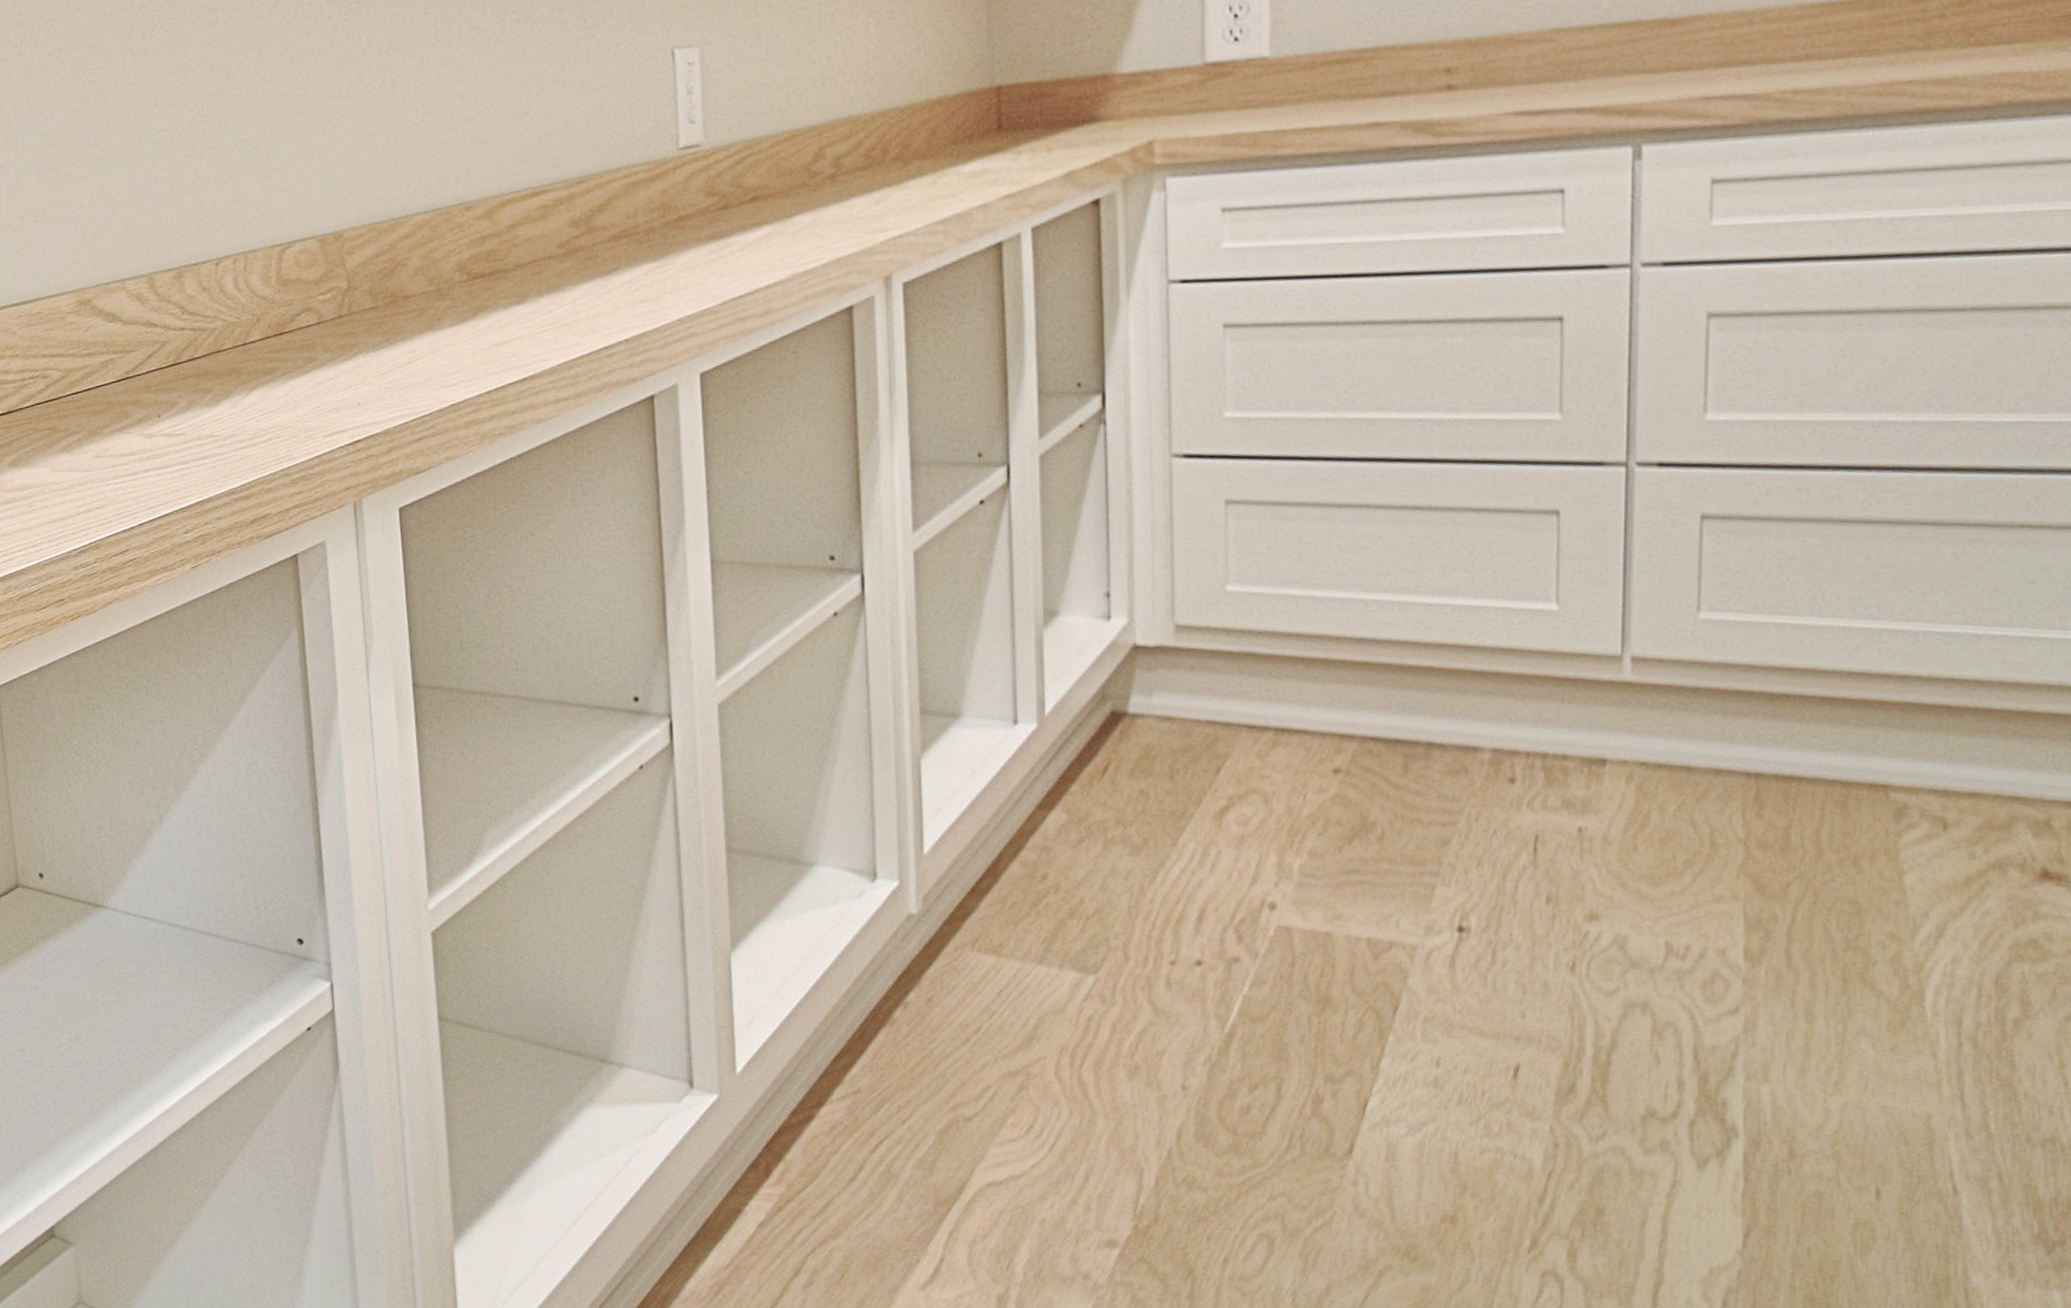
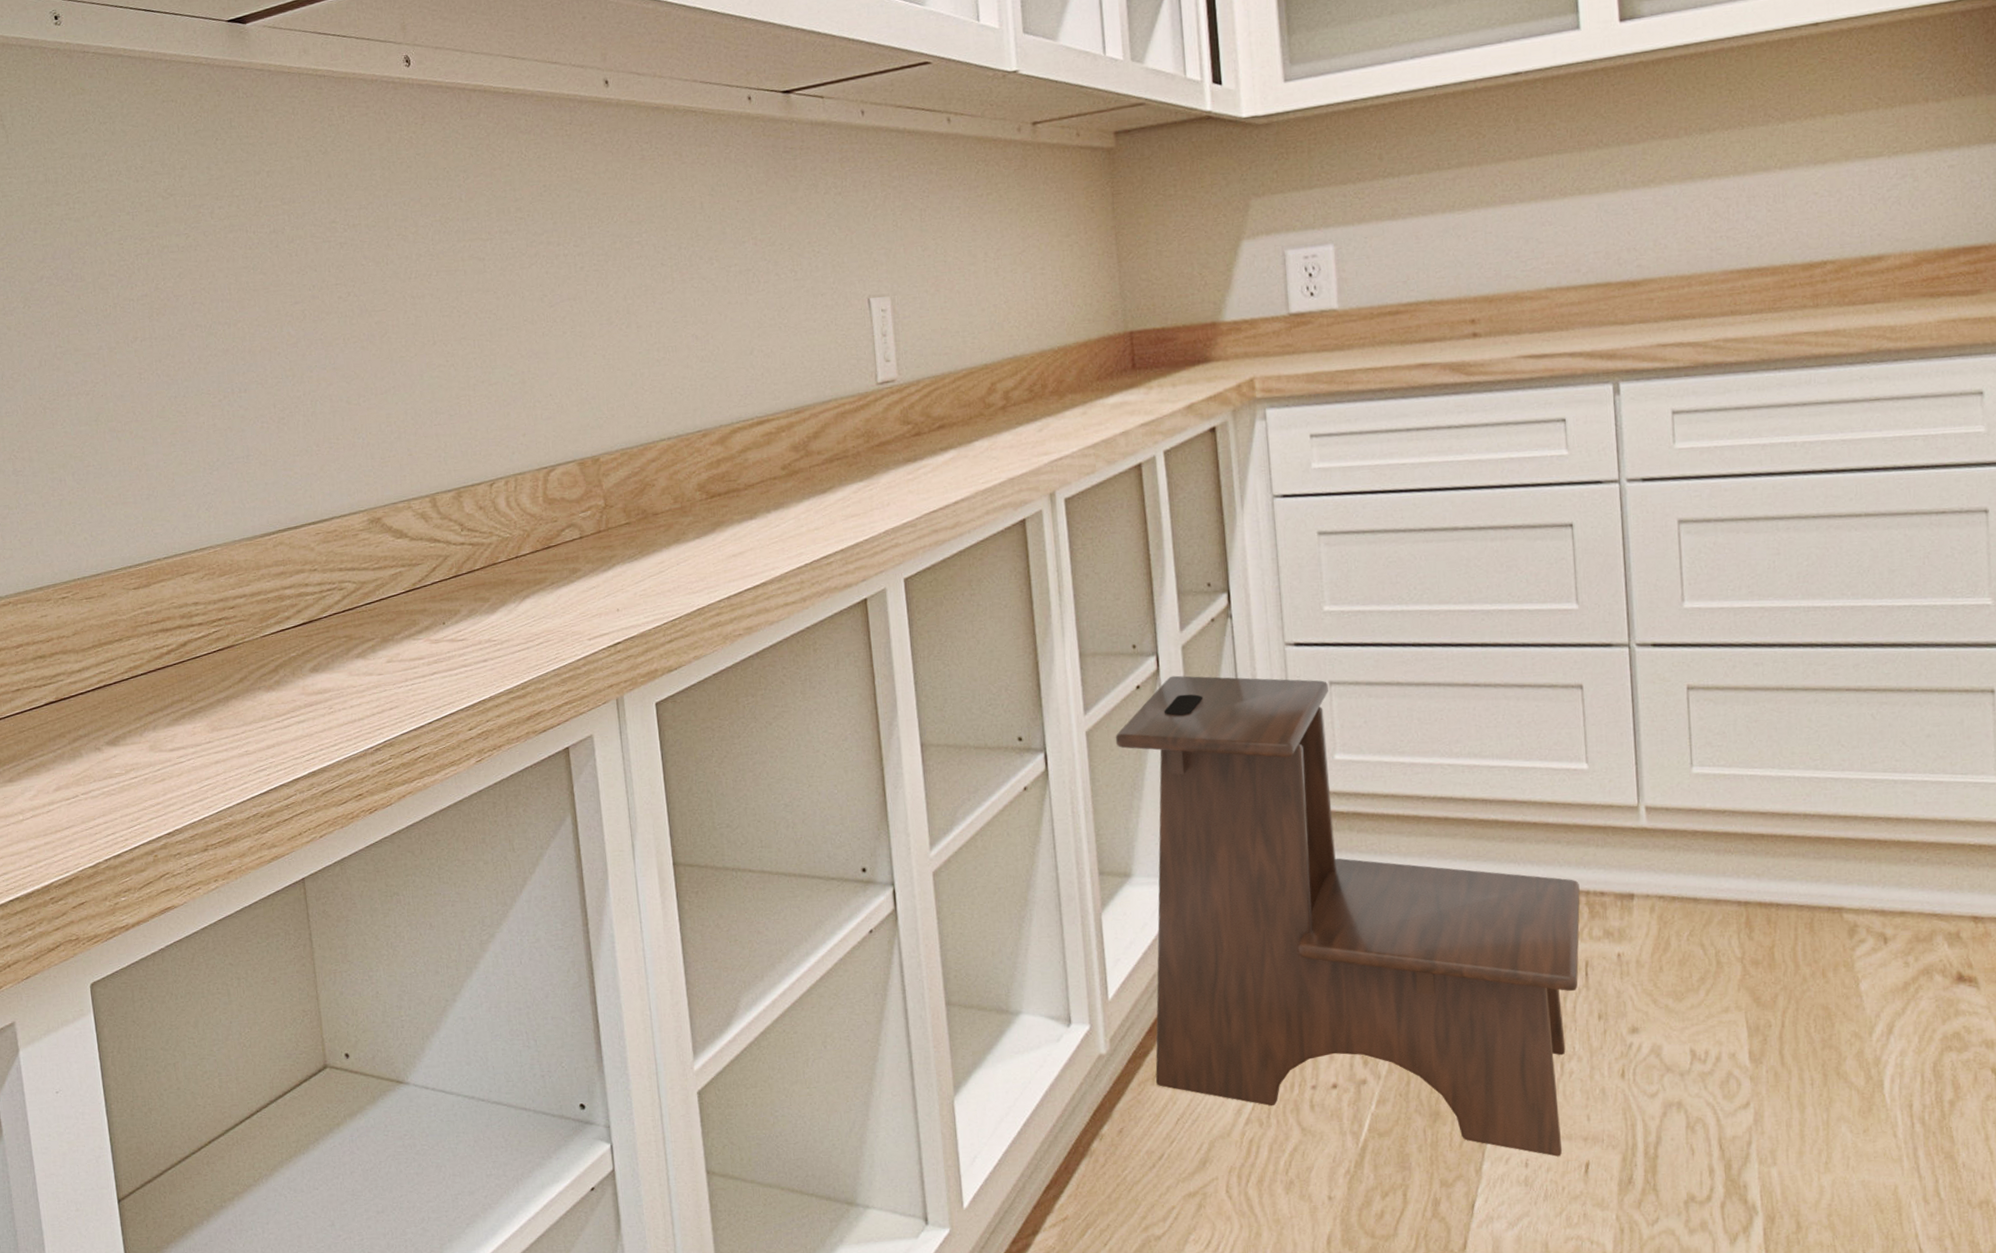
step stool: none [949,489,1535,1057] -> present [1115,675,1580,1157]

